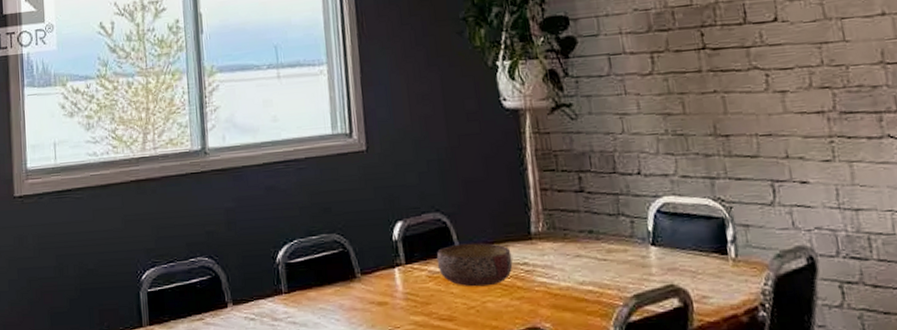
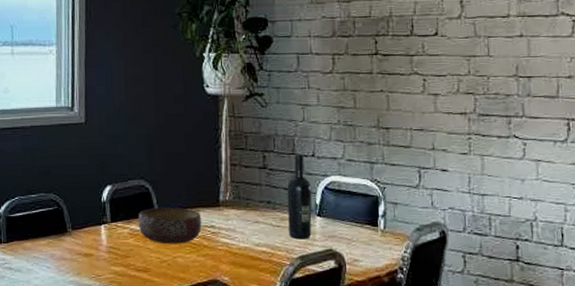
wine bottle: none [610,173,647,275] -> present [287,154,312,240]

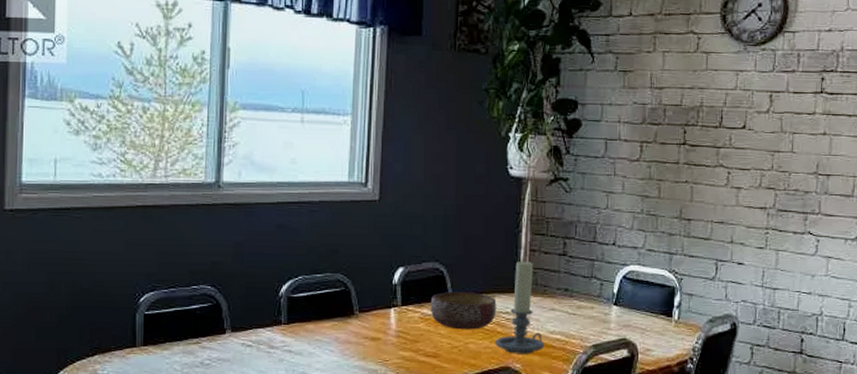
candle holder: none [203,175,251,267] -> present [496,260,545,354]
wine bottle: present [287,154,312,240] -> none [584,242,610,328]

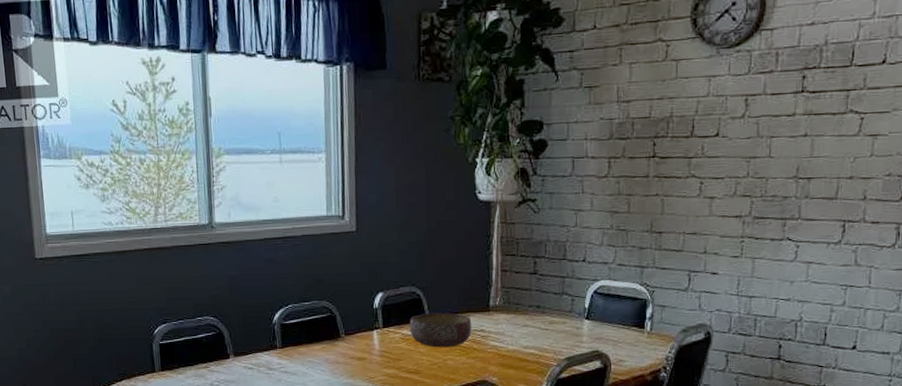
candle holder: present [496,260,545,354] -> none [472,281,520,369]

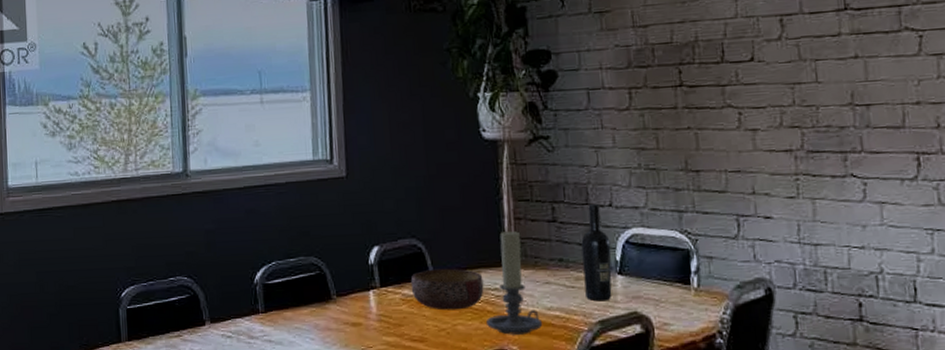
candle holder: none [472,281,520,369] -> present [486,230,543,335]
wine bottle: none [557,260,581,342] -> present [581,204,612,302]

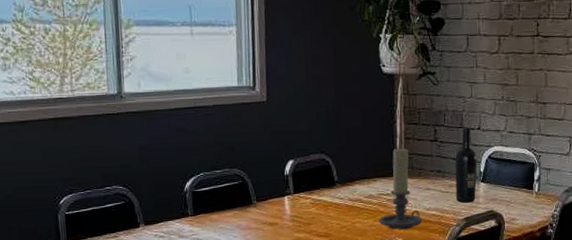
bowl: present [410,268,484,311] -> none [319,178,378,212]

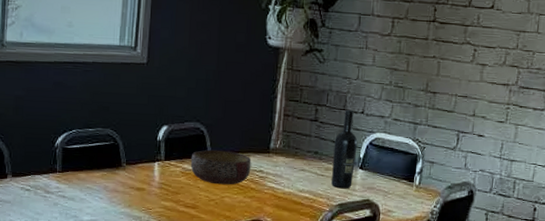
bowl: none [319,178,378,212] -> present [190,149,251,185]
candle holder: present [379,147,423,230] -> none [249,124,294,210]

